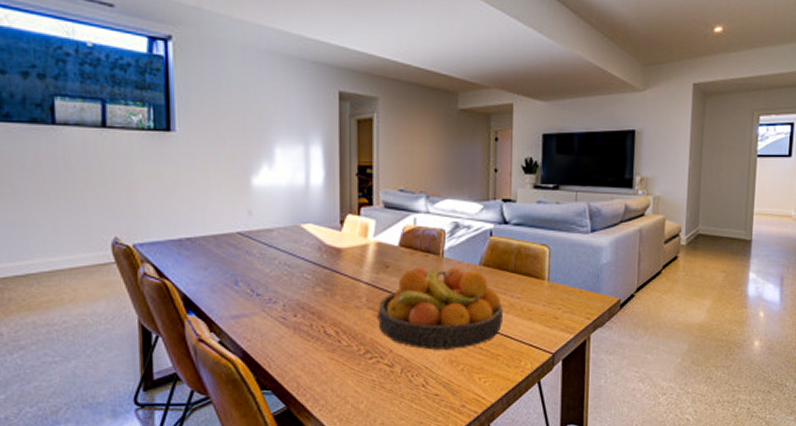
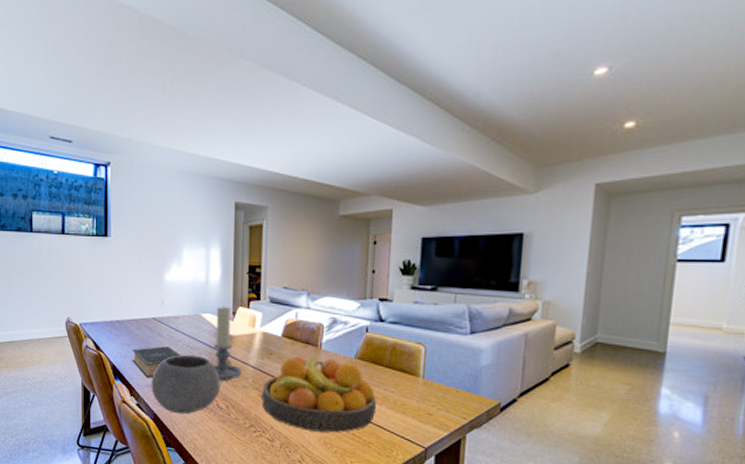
book: none [210,267,276,308] -> present [132,346,181,378]
bowl: none [237,276,329,348] -> present [151,355,221,415]
candle holder: none [318,214,354,304] -> present [214,306,242,382]

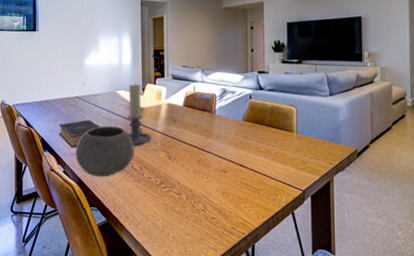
fruit bowl: present [262,356,376,433] -> none [169,122,262,185]

